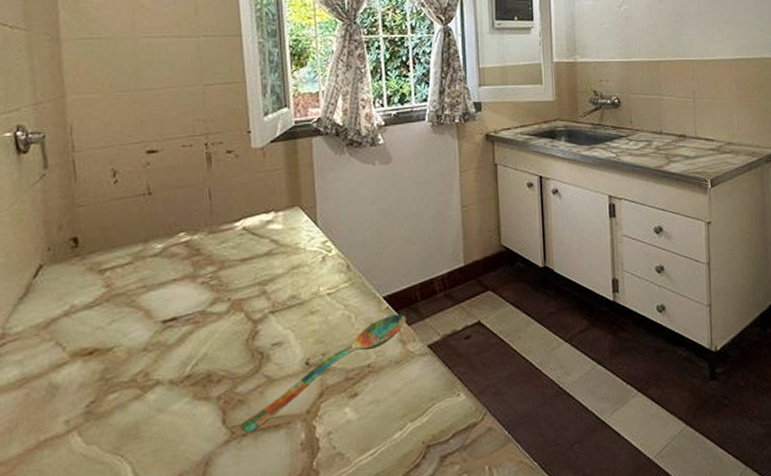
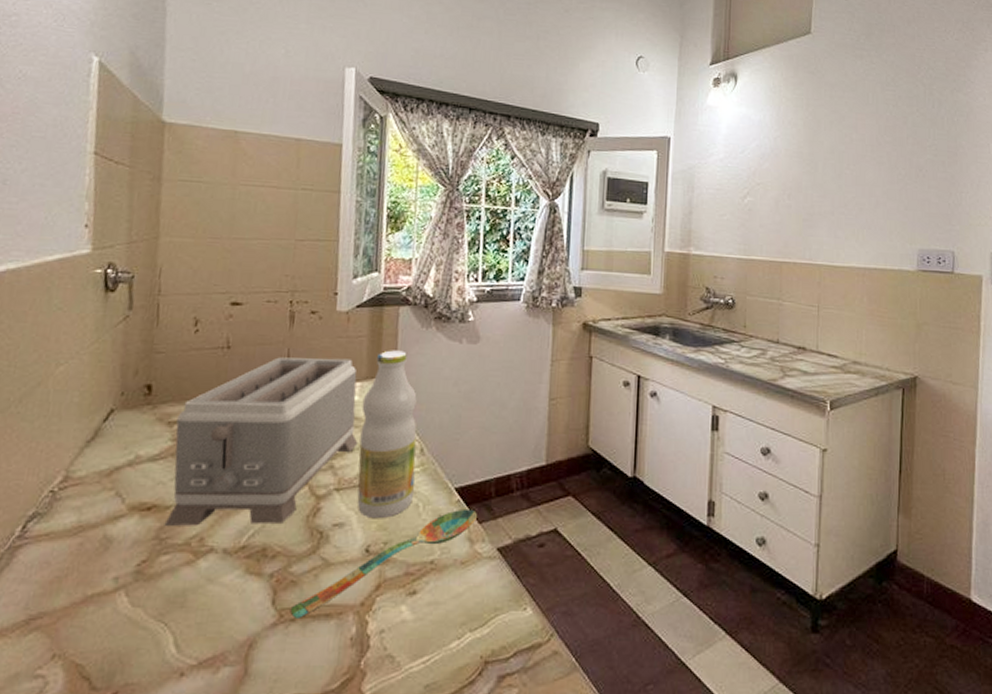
toaster: none [107,191,287,367] -> present [164,357,358,526]
bottle: none [287,178,346,335] -> present [357,350,417,519]

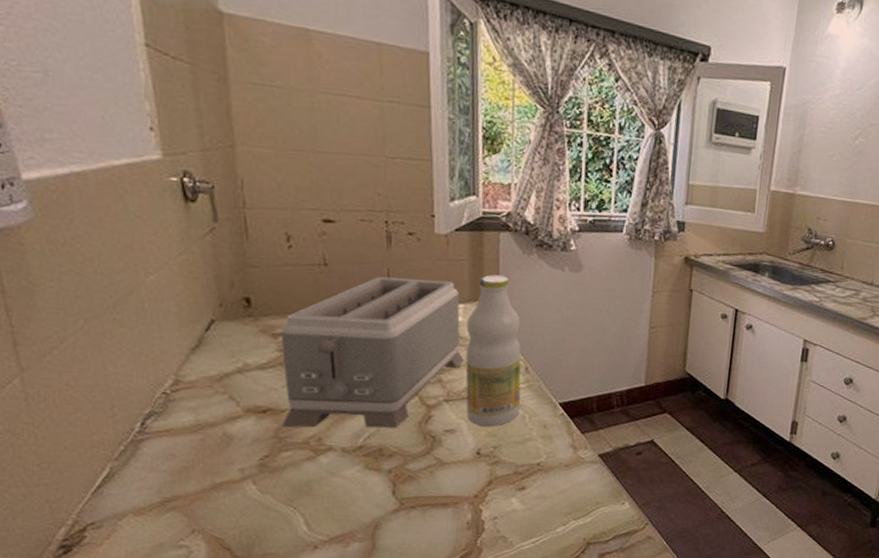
spoon: present [290,508,477,618] -> none [410,421,580,506]

